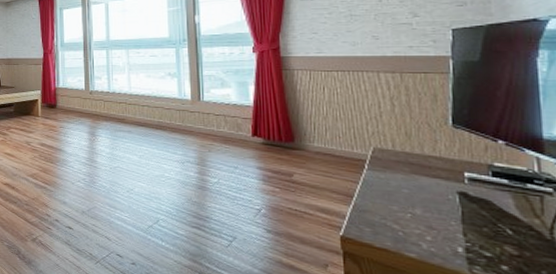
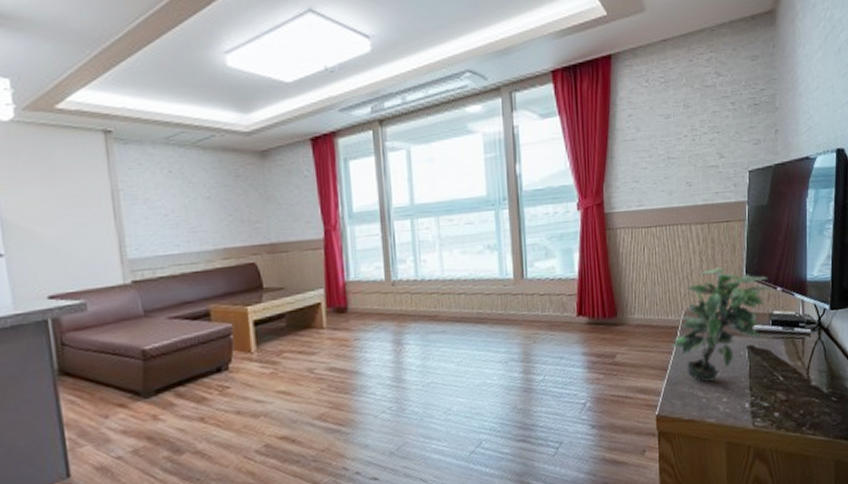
potted plant: none [357,113,489,217] -> present [671,267,771,382]

